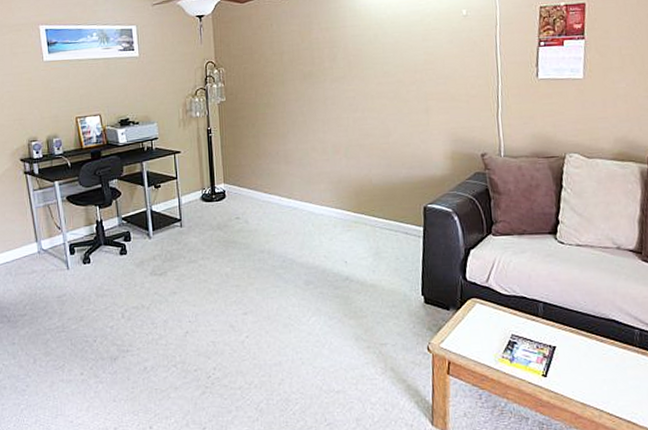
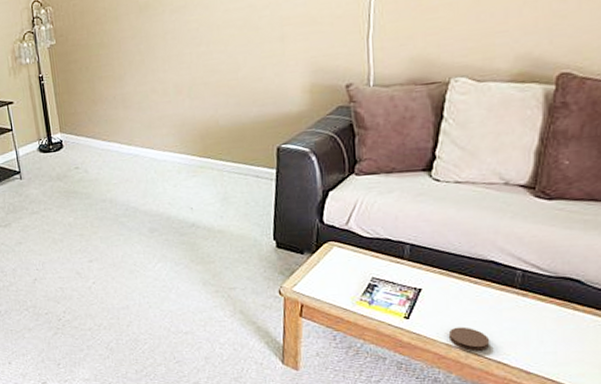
coaster: none [582,385,619,410] -> present [448,327,490,351]

